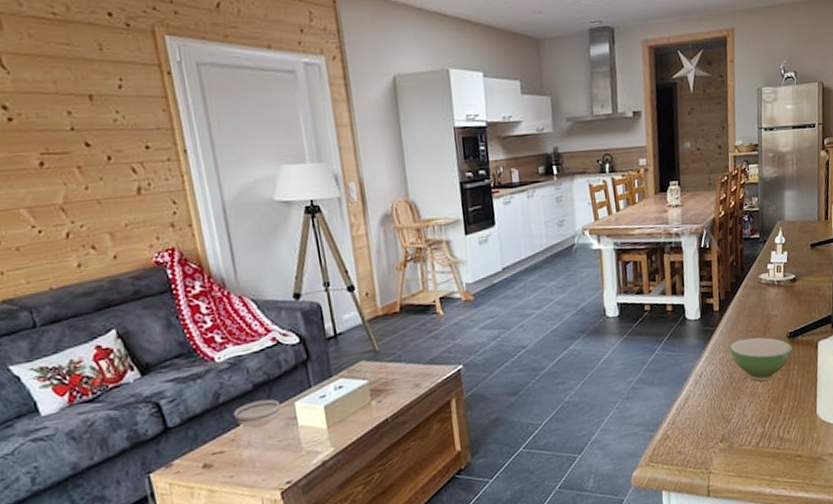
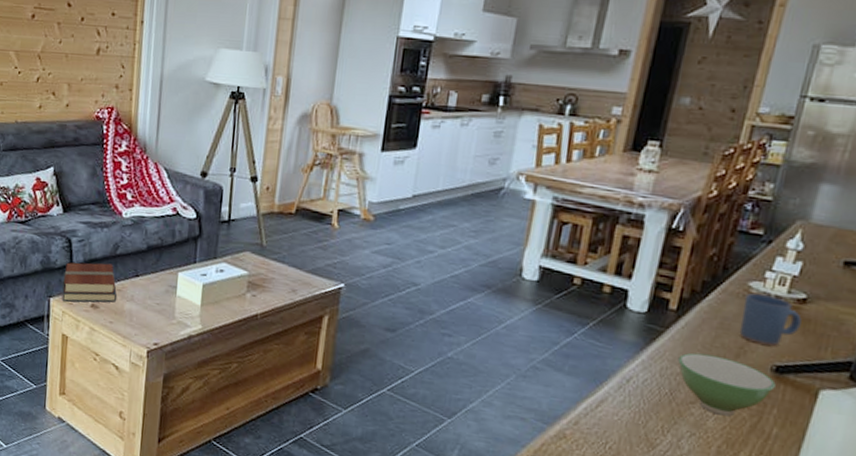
books: none [159,415,233,474] -> present [62,262,118,303]
bowl: present [233,399,281,427] -> none [125,261,166,285]
mug: none [759,281,797,320] -> present [739,293,802,346]

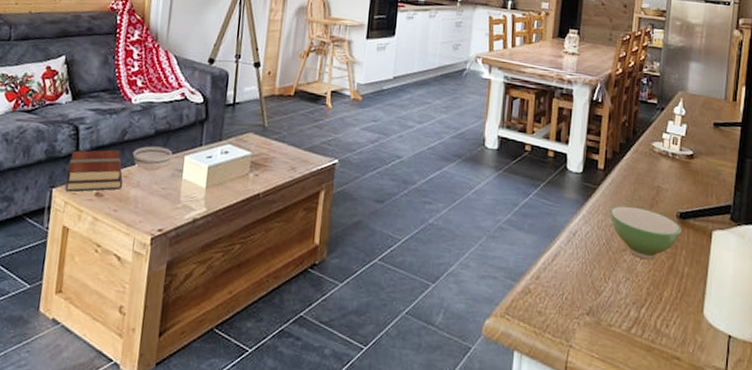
bowl: none [125,261,166,285] -> present [132,146,173,170]
mug: present [739,293,802,346] -> none [650,151,692,195]

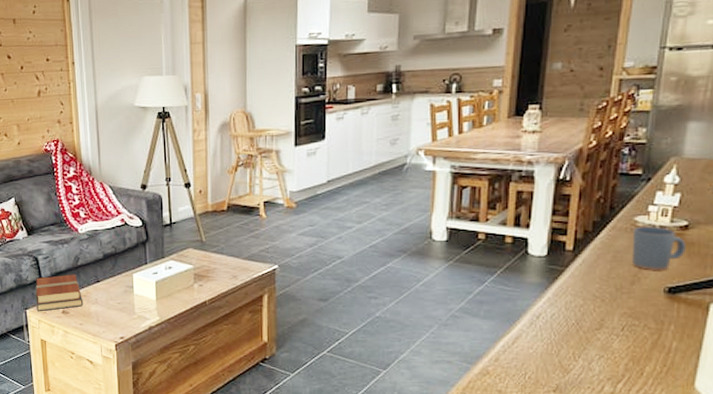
bowl: present [132,146,173,170] -> none [87,268,122,288]
bowl: present [609,205,681,260] -> none [580,285,670,337]
mug: none [650,151,692,195] -> present [631,226,686,270]

